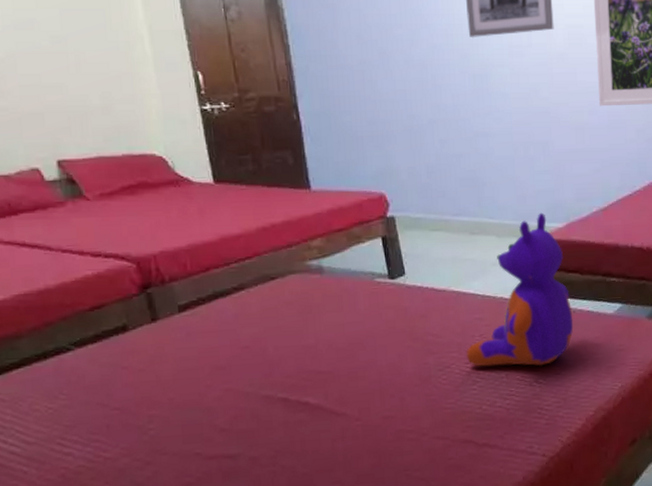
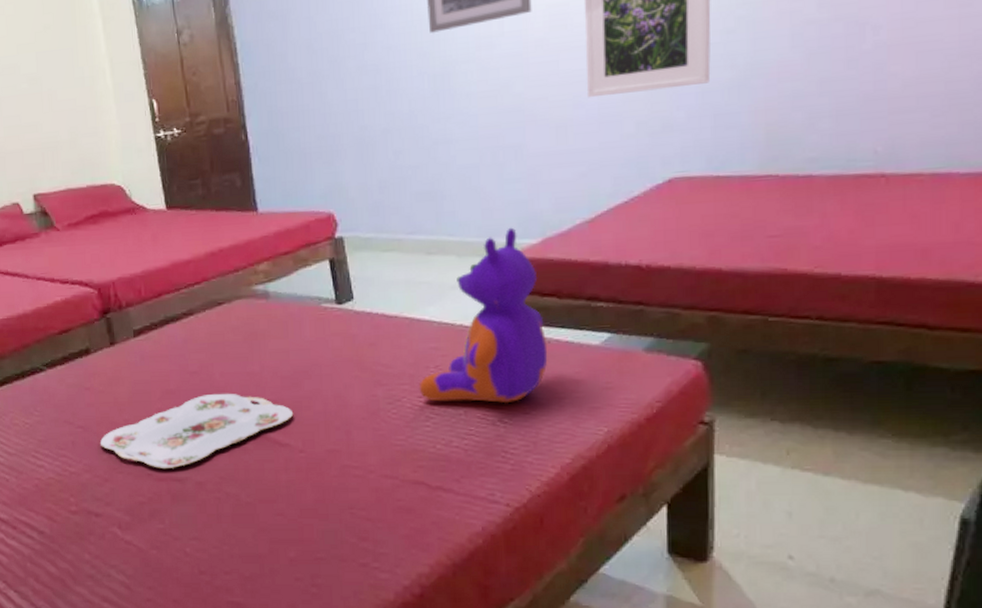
serving tray: none [140,366,350,447] -> present [100,393,294,468]

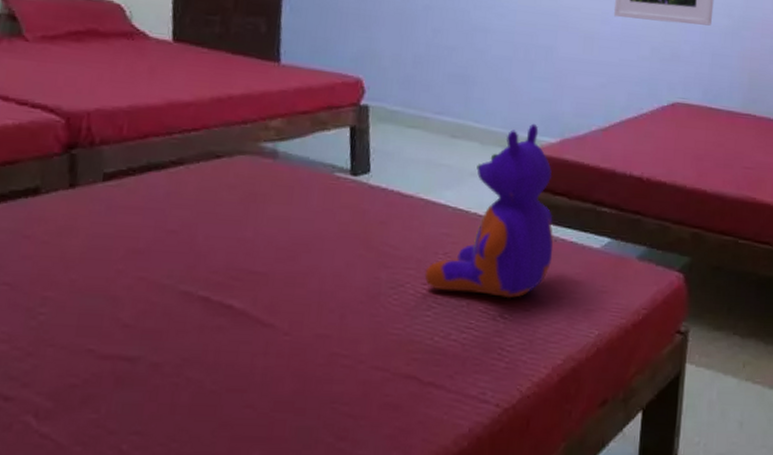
serving tray: present [100,393,294,468] -> none [29,258,285,344]

